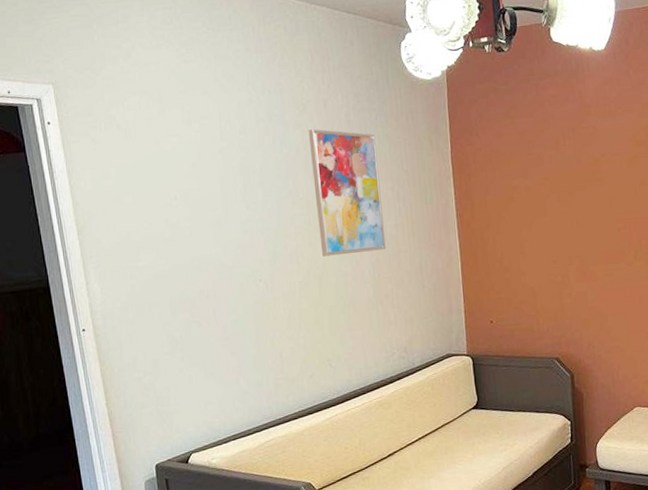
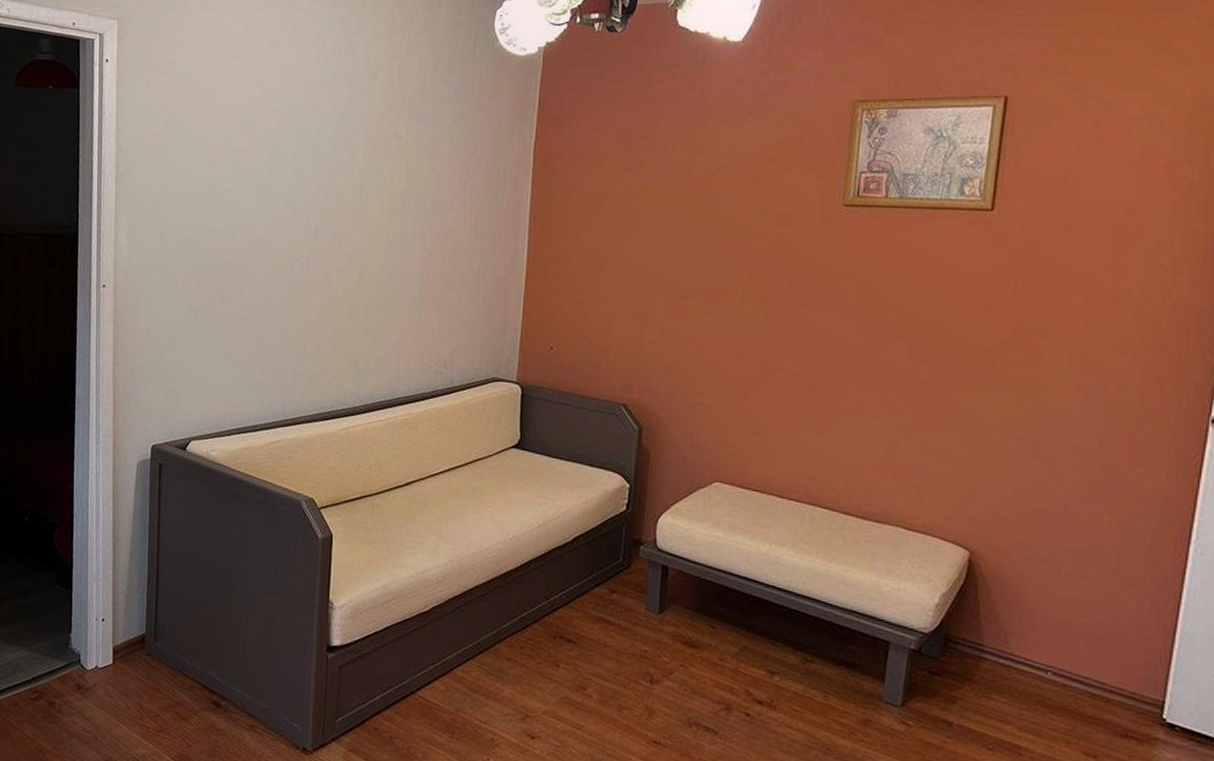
wall art: present [308,129,386,257] -> none [368,98,450,245]

